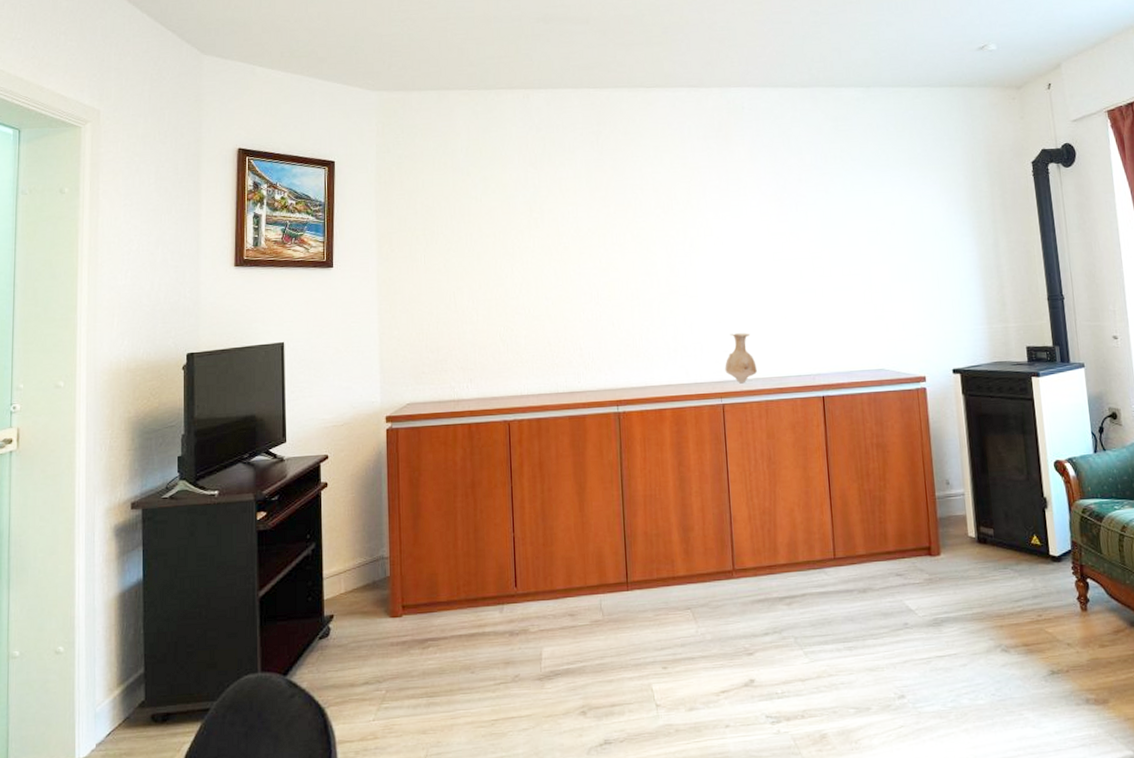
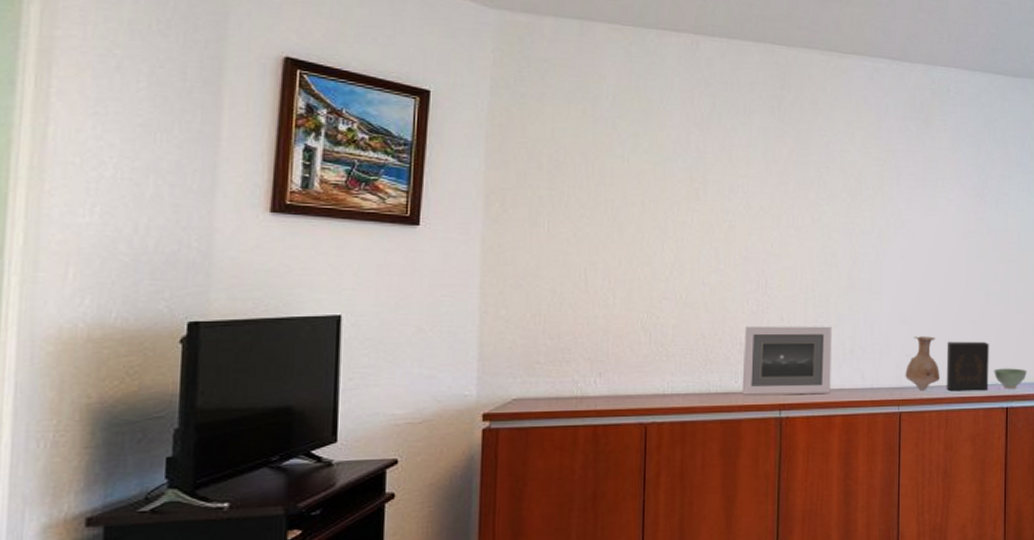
picture frame: none [583,328,660,393] -> present [742,326,832,395]
decorative box: none [761,334,804,383] -> present [946,341,989,392]
bowl: none [808,358,841,379] -> present [994,368,1028,389]

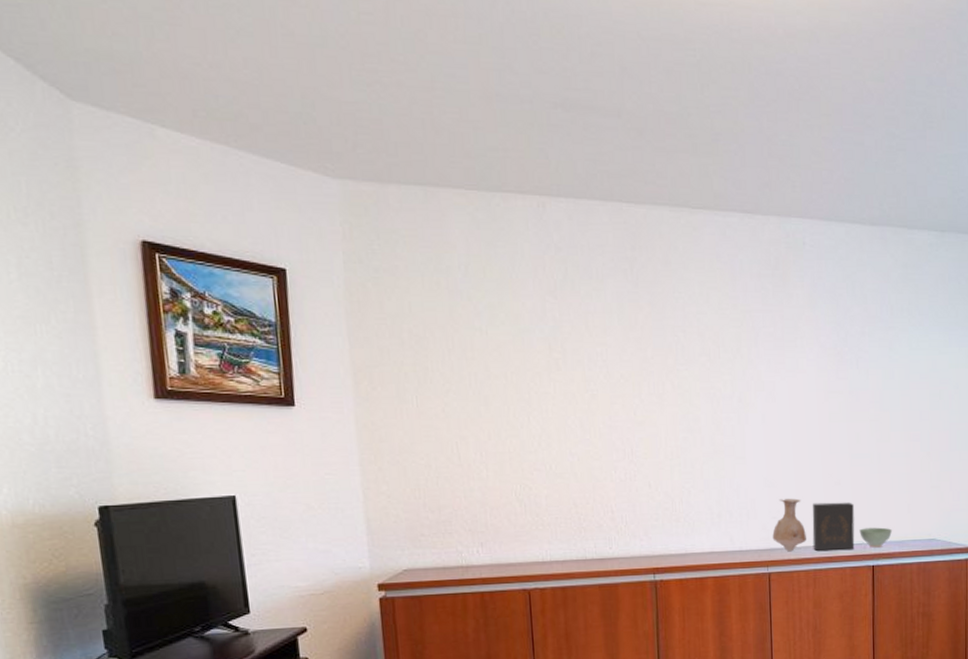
picture frame: present [742,326,832,395] -> none [614,491,702,560]

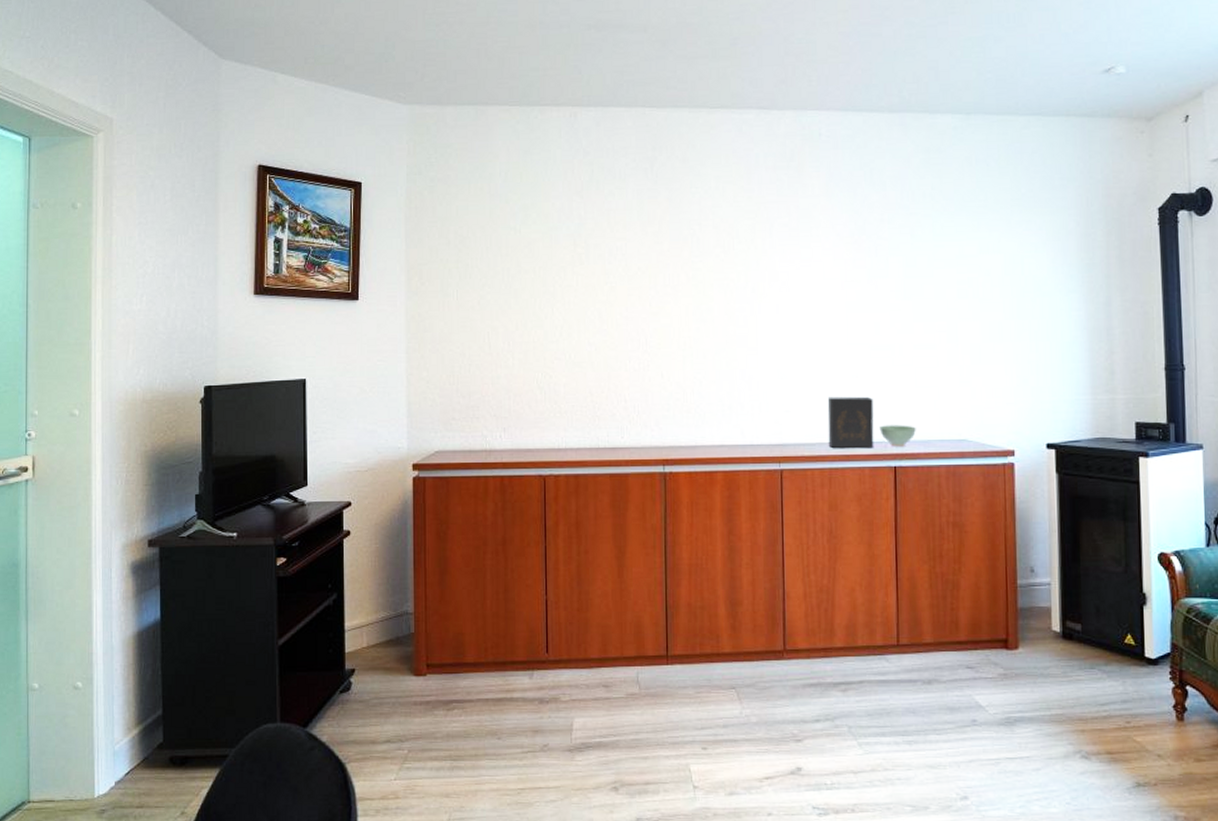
vase: present [772,498,806,552] -> none [785,391,821,448]

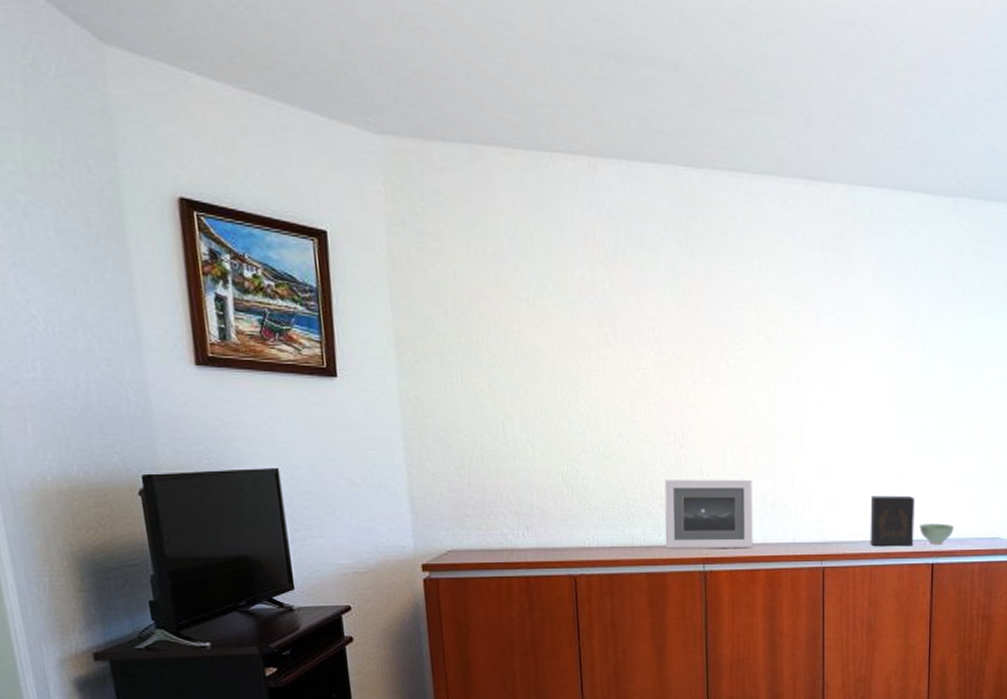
picture frame: none [627,382,711,450] -> present [664,479,753,549]

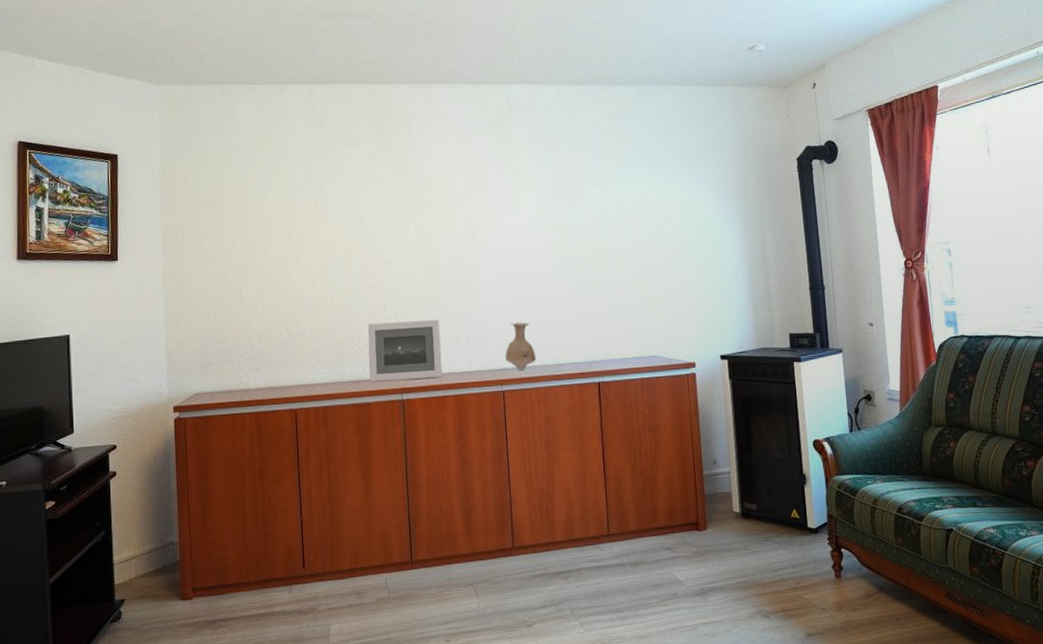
vase: none [828,490,863,546] -> present [505,322,536,371]
decorative box: present [870,495,915,547] -> none [540,324,581,370]
bowl: present [919,523,955,545] -> none [584,346,615,366]

